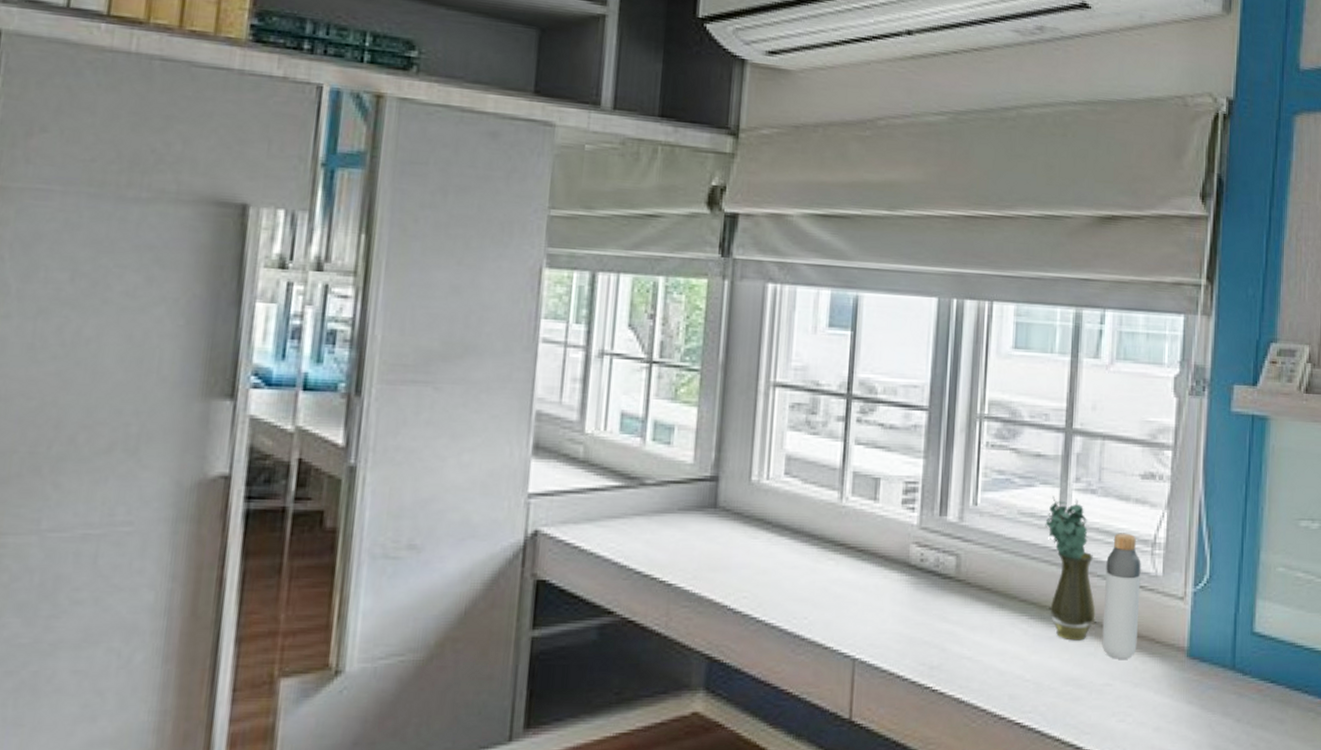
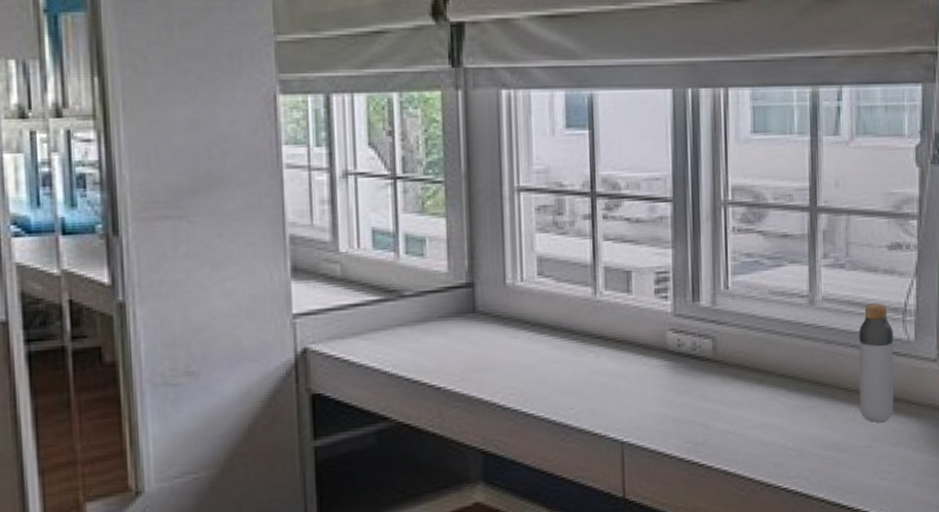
vase: present [1045,496,1096,641] -> none [796,273,852,409]

